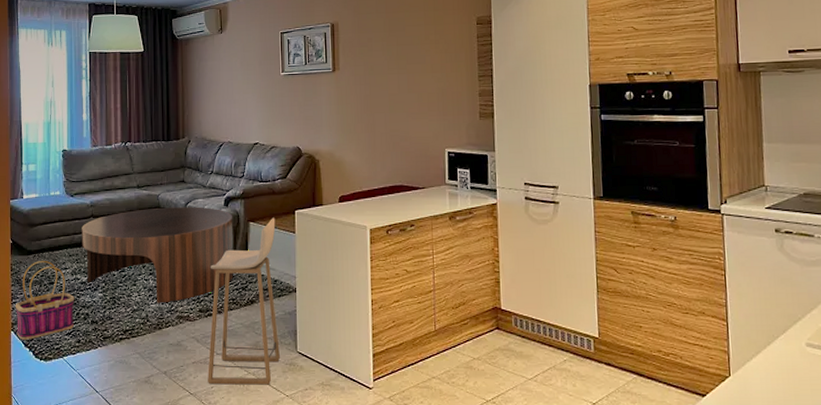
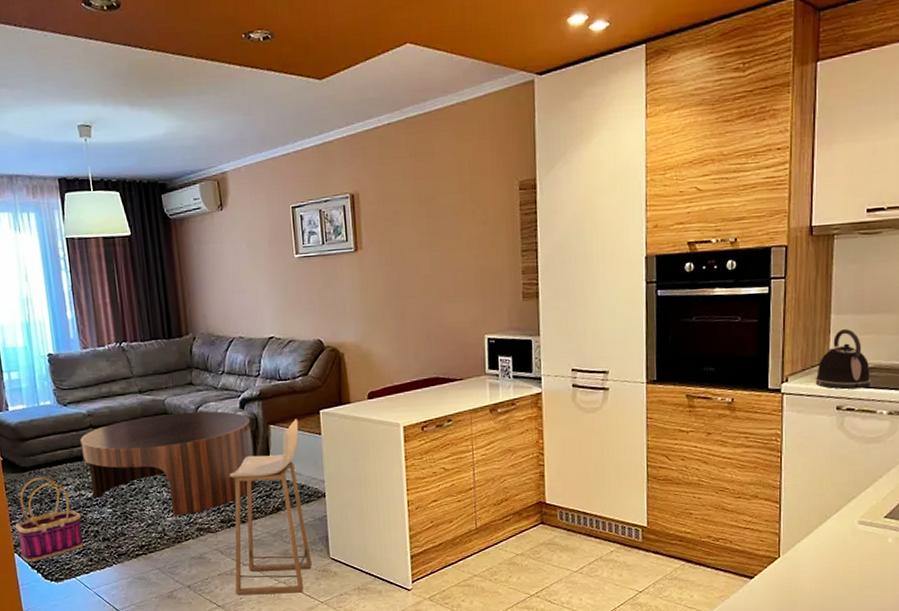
kettle: none [752,157,807,214] -> present [815,329,872,390]

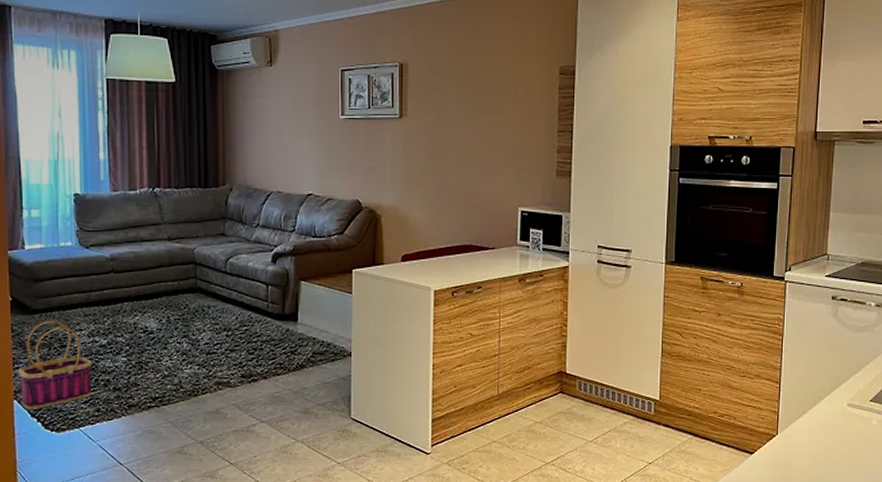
coffee table: present [80,411,255,516] -> none [100,263,282,368]
bar stool: present [230,419,312,596] -> none [250,276,332,454]
kettle: present [815,329,872,390] -> none [814,227,863,282]

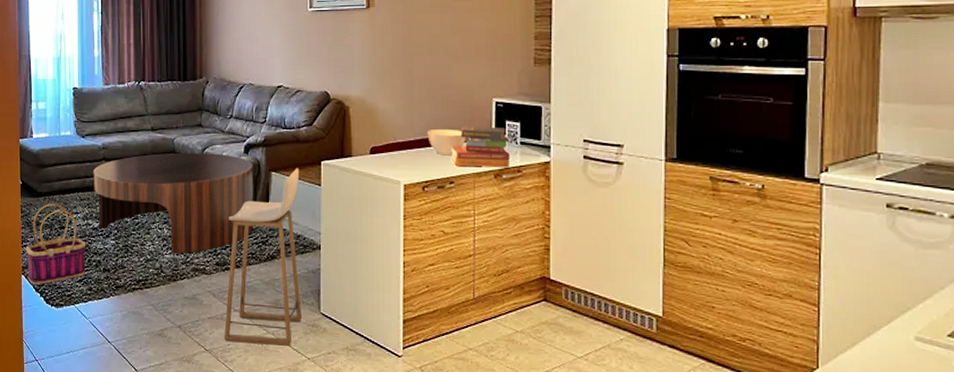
coffee table: none [100,263,282,368] -> present [93,152,254,254]
bar stool: none [250,276,332,454] -> present [224,168,301,346]
bowl: none [457,237,494,262] -> present [427,130,466,156]
books: none [479,234,534,273] -> present [451,126,511,168]

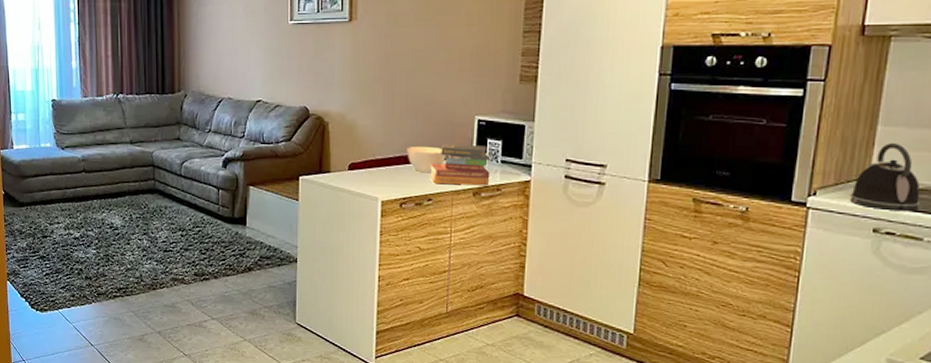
basket: present [25,203,86,285] -> none [9,213,68,291]
coffee table: present [93,152,254,254] -> none [73,165,232,264]
bar stool: present [224,168,301,346] -> none [202,182,277,353]
kettle: none [860,119,929,187] -> present [850,143,921,212]

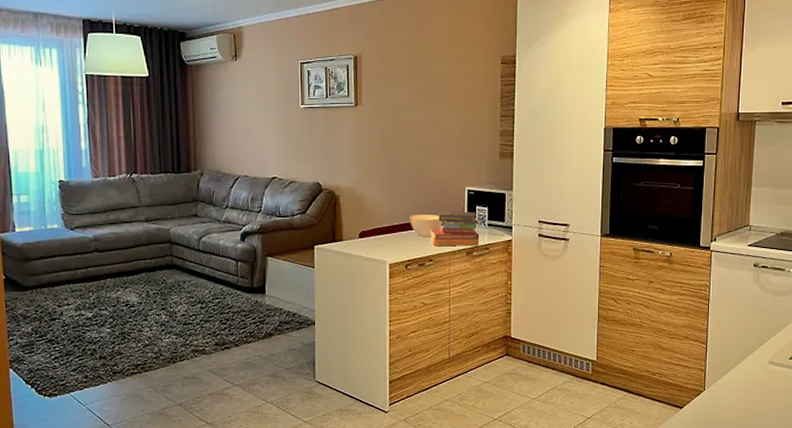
kettle: present [850,143,921,212] -> none [737,200,782,250]

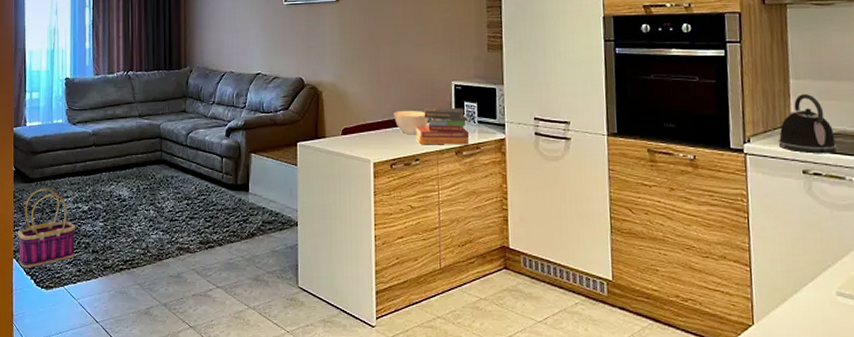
basket: none [12,296,80,377] -> present [17,188,76,268]
kettle: none [737,200,782,250] -> present [778,94,838,154]

